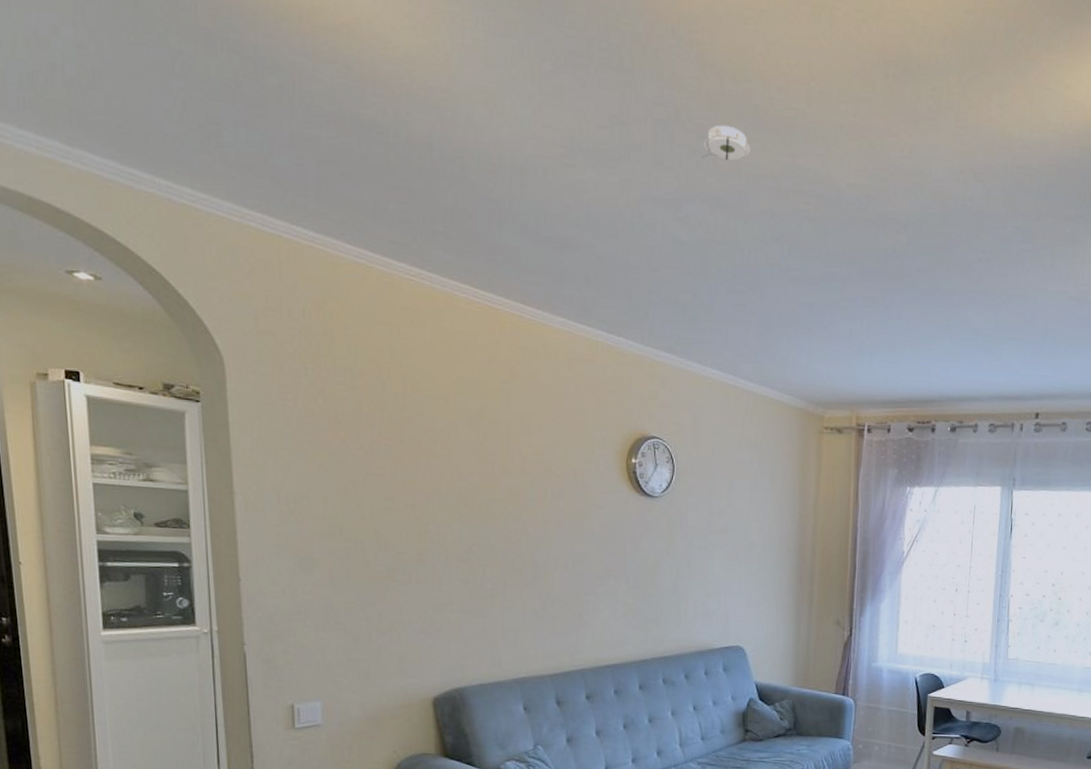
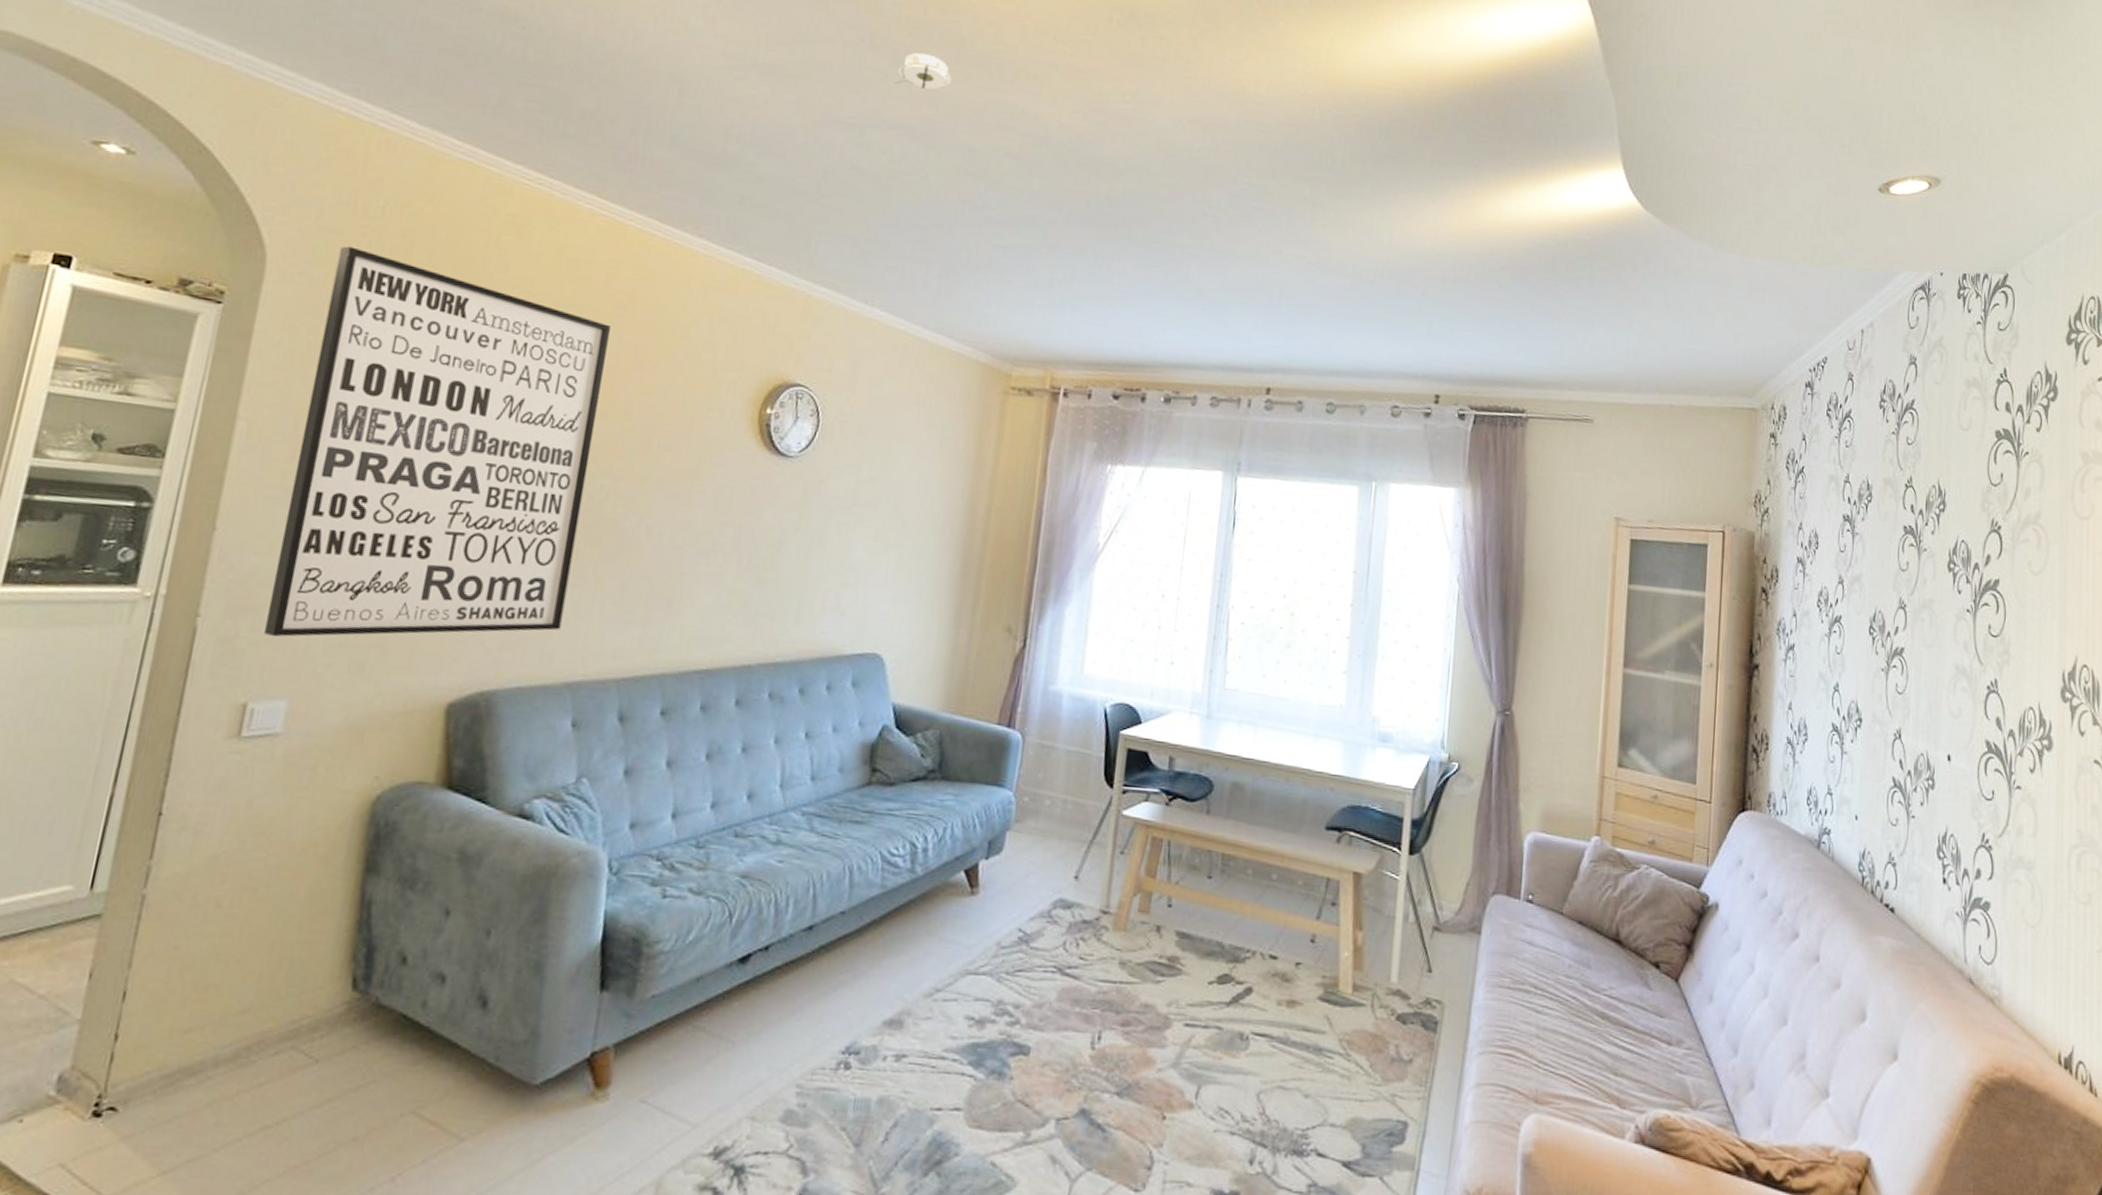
wall art: none [278,346,503,657] -> present [263,246,611,638]

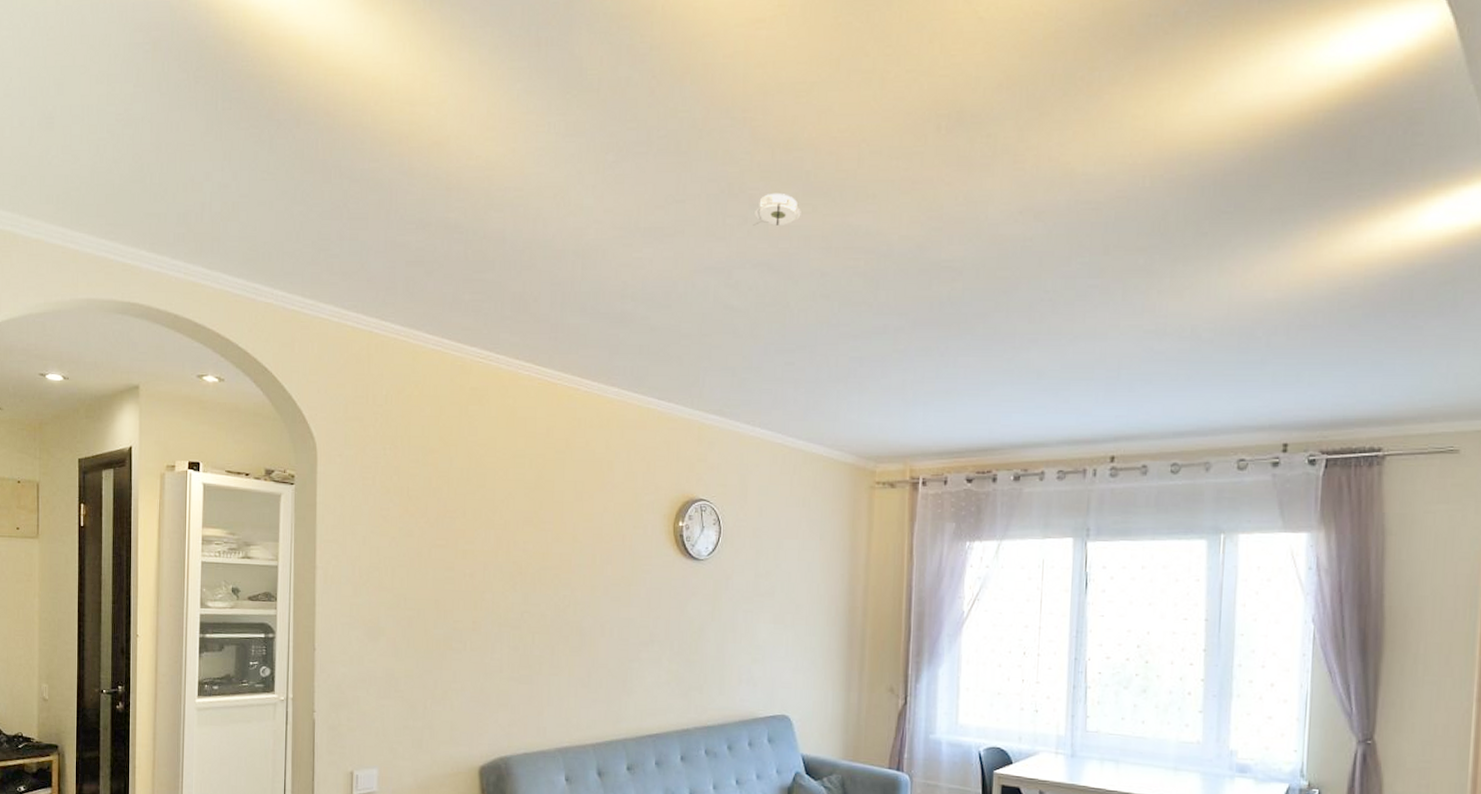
wall art: present [263,246,611,638] -> none [355,430,555,724]

